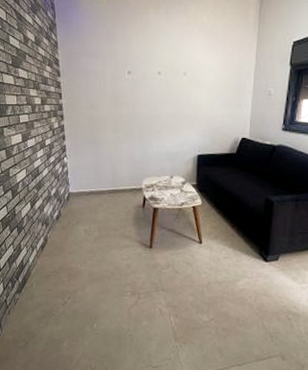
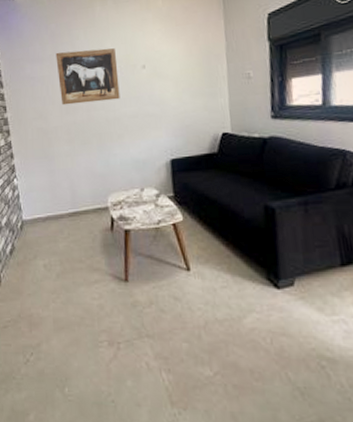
wall art: none [109,52,163,100] -> present [55,48,120,106]

